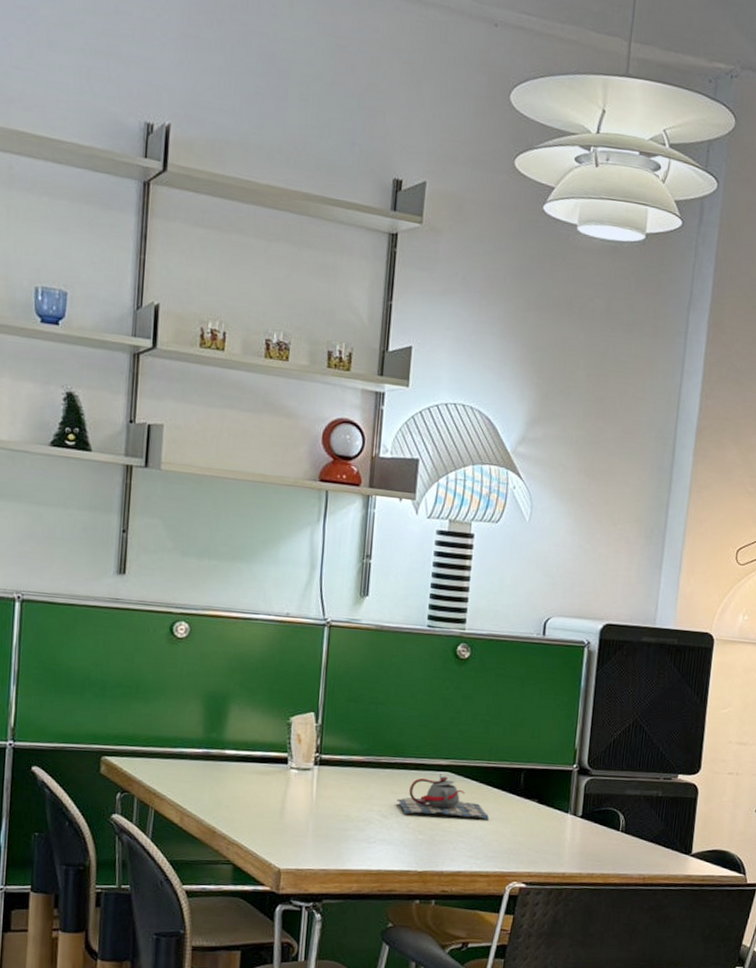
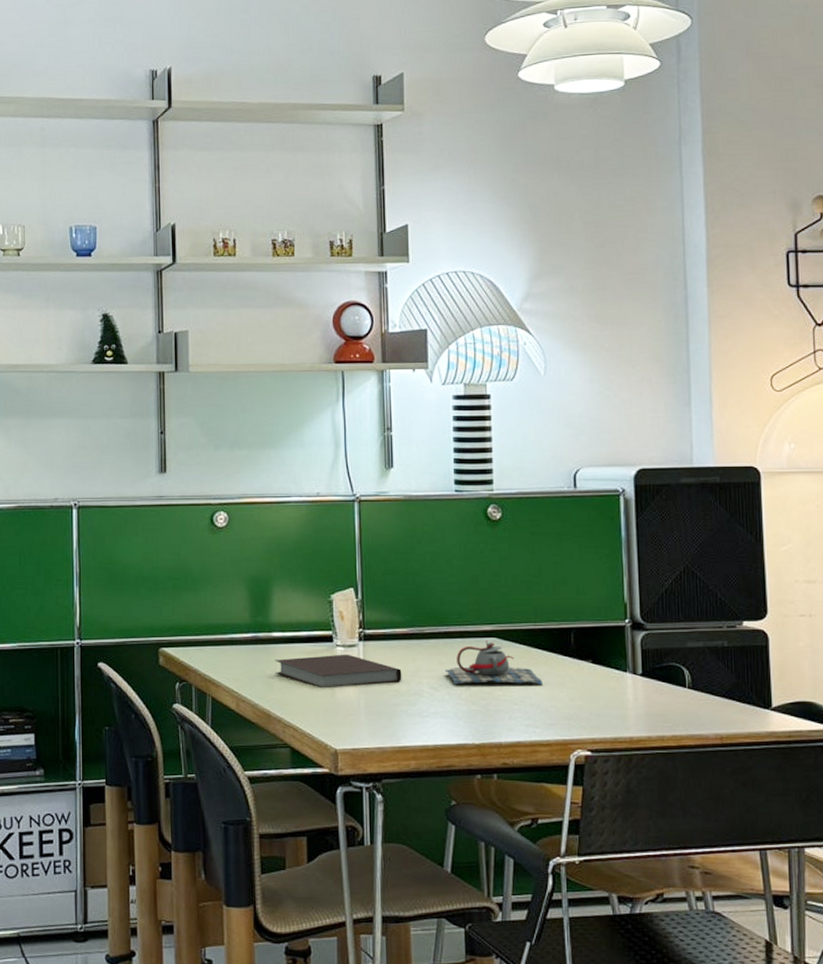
notebook: none [224,776,354,809] -> present [275,654,402,689]

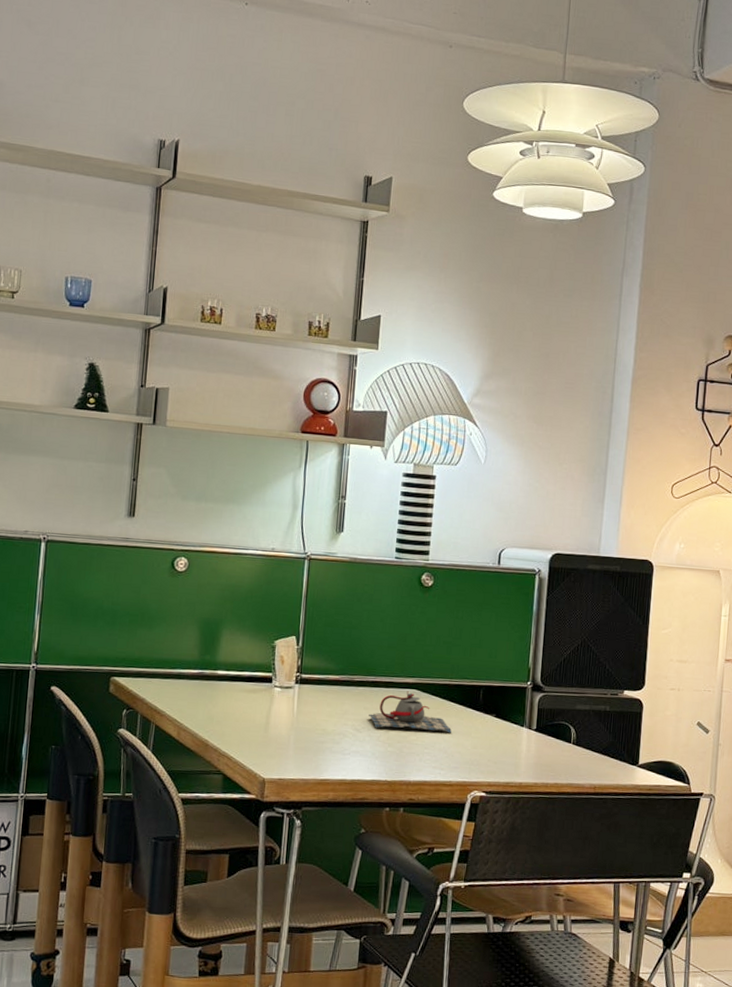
notebook: present [275,654,402,689] -> none [216,694,331,724]

